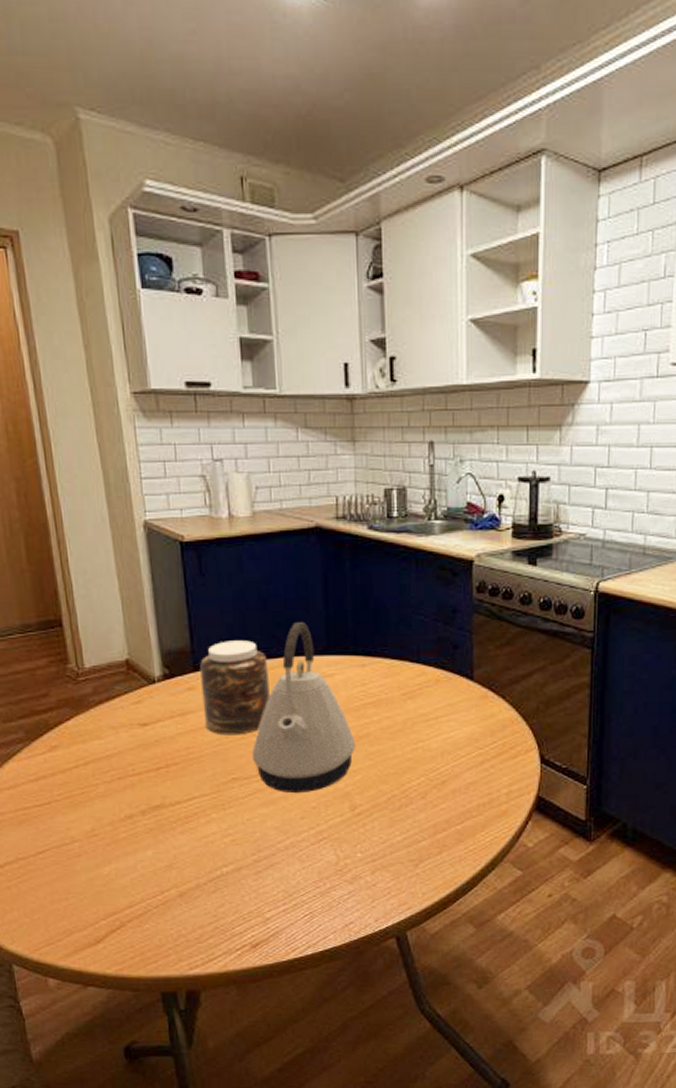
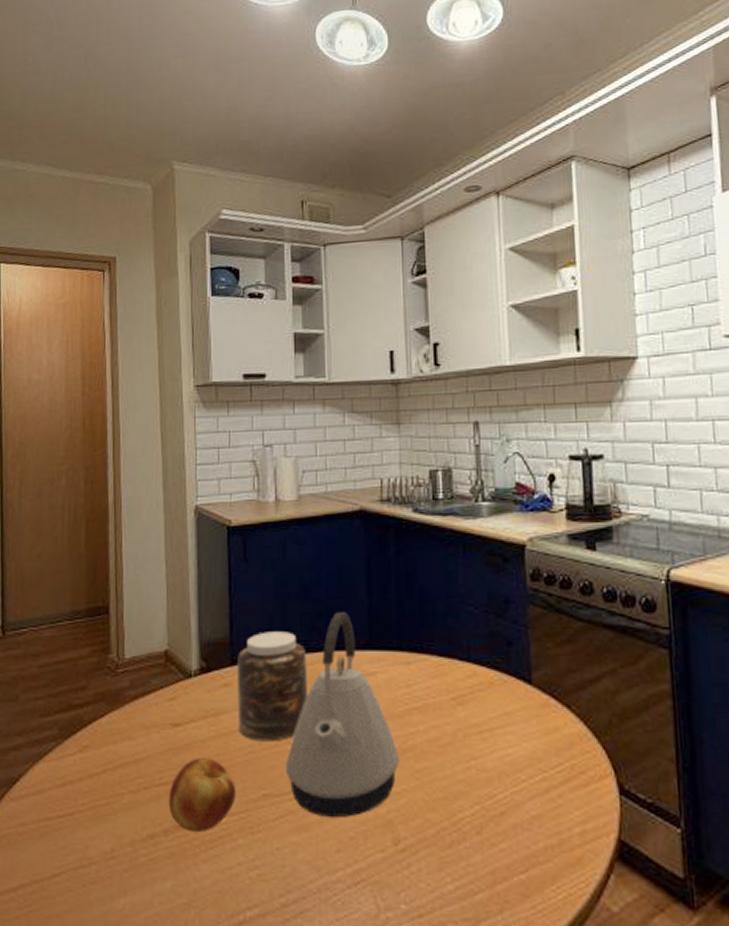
fruit: none [142,751,207,812] -> present [168,758,236,833]

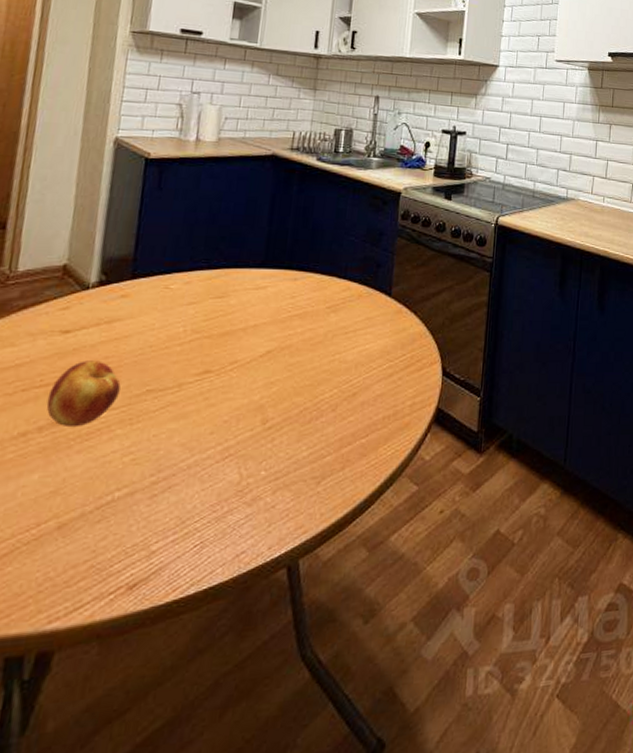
jar: present [237,631,309,742] -> none [131,251,207,345]
kettle: present [286,611,400,819] -> none [172,236,277,407]

